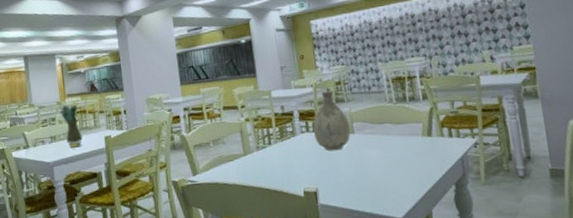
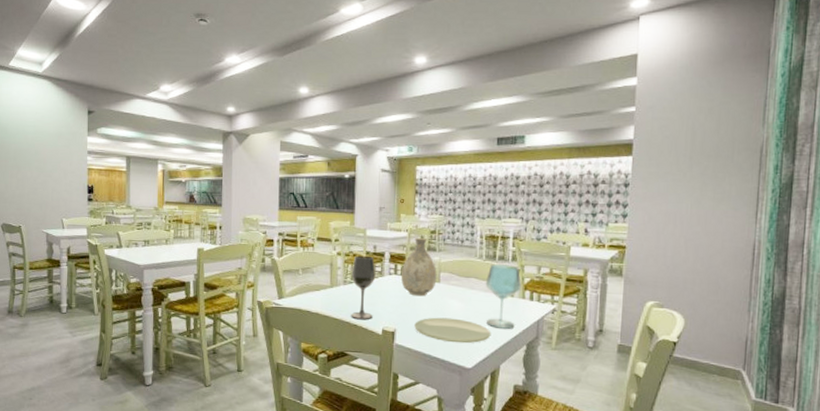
vase: present [59,104,83,148] -> none [156,211,176,255]
wine glass: none [262,117,292,185] -> present [351,255,376,320]
plate: none [336,167,417,194] -> present [414,317,491,344]
wine glass: none [400,104,439,171] -> present [485,264,521,329]

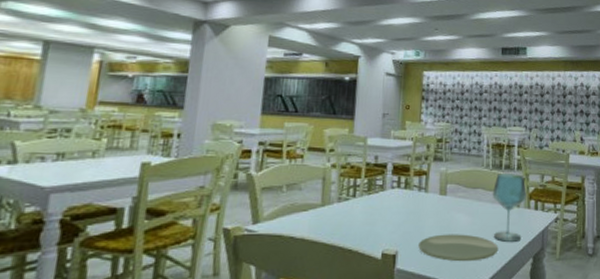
wine glass: present [351,255,376,320] -> none [345,167,377,244]
vase: present [400,237,437,297] -> none [404,146,444,212]

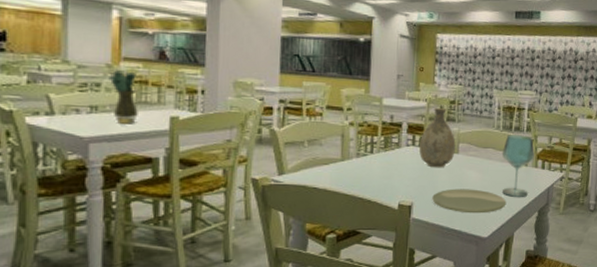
vase: none [80,113,111,172] -> present [108,69,138,124]
vase: none [404,146,444,212] -> present [419,107,456,168]

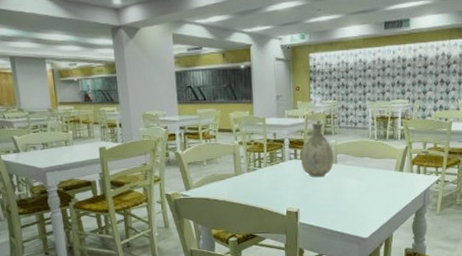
vase: present [108,69,138,124] -> none [51,112,76,156]
plate: present [432,188,507,214] -> none [316,195,384,217]
wine glass: present [501,135,535,197] -> none [377,143,409,201]

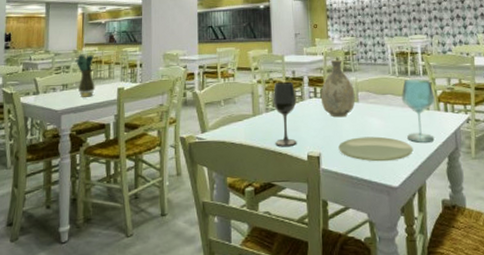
vase: none [51,112,76,156] -> present [75,53,95,97]
wine glass: none [254,143,277,204] -> present [272,81,297,147]
plate: none [316,195,384,217] -> present [338,136,414,162]
wine glass: none [377,143,409,201] -> present [401,79,435,143]

